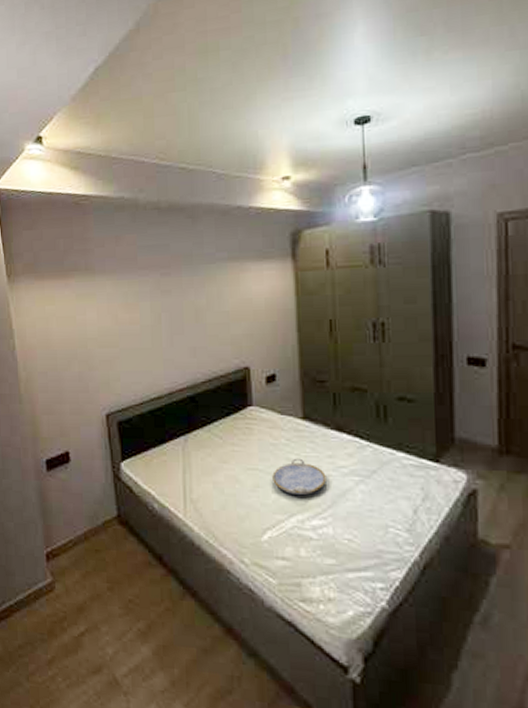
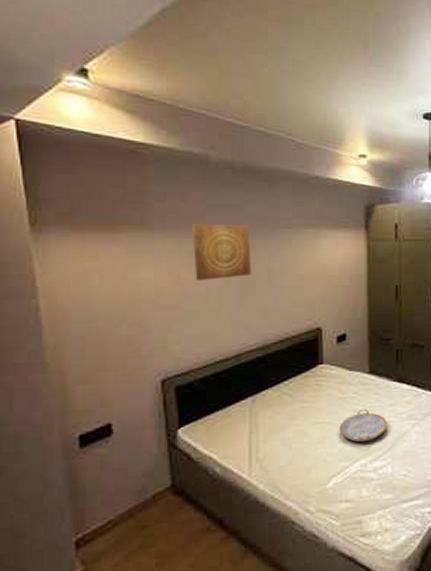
wall art: none [126,263,179,321] -> present [191,224,251,282]

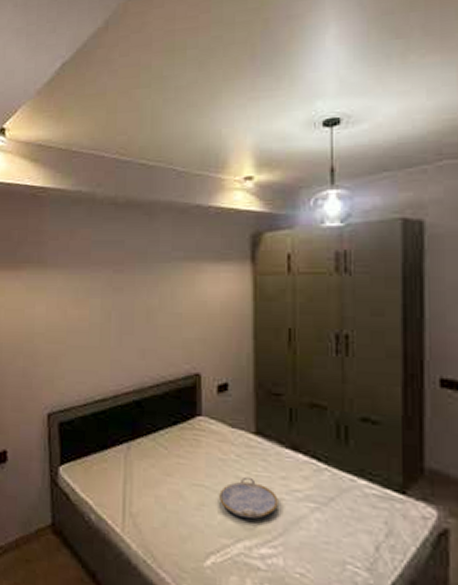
wall art: present [191,224,251,282] -> none [78,260,131,318]

